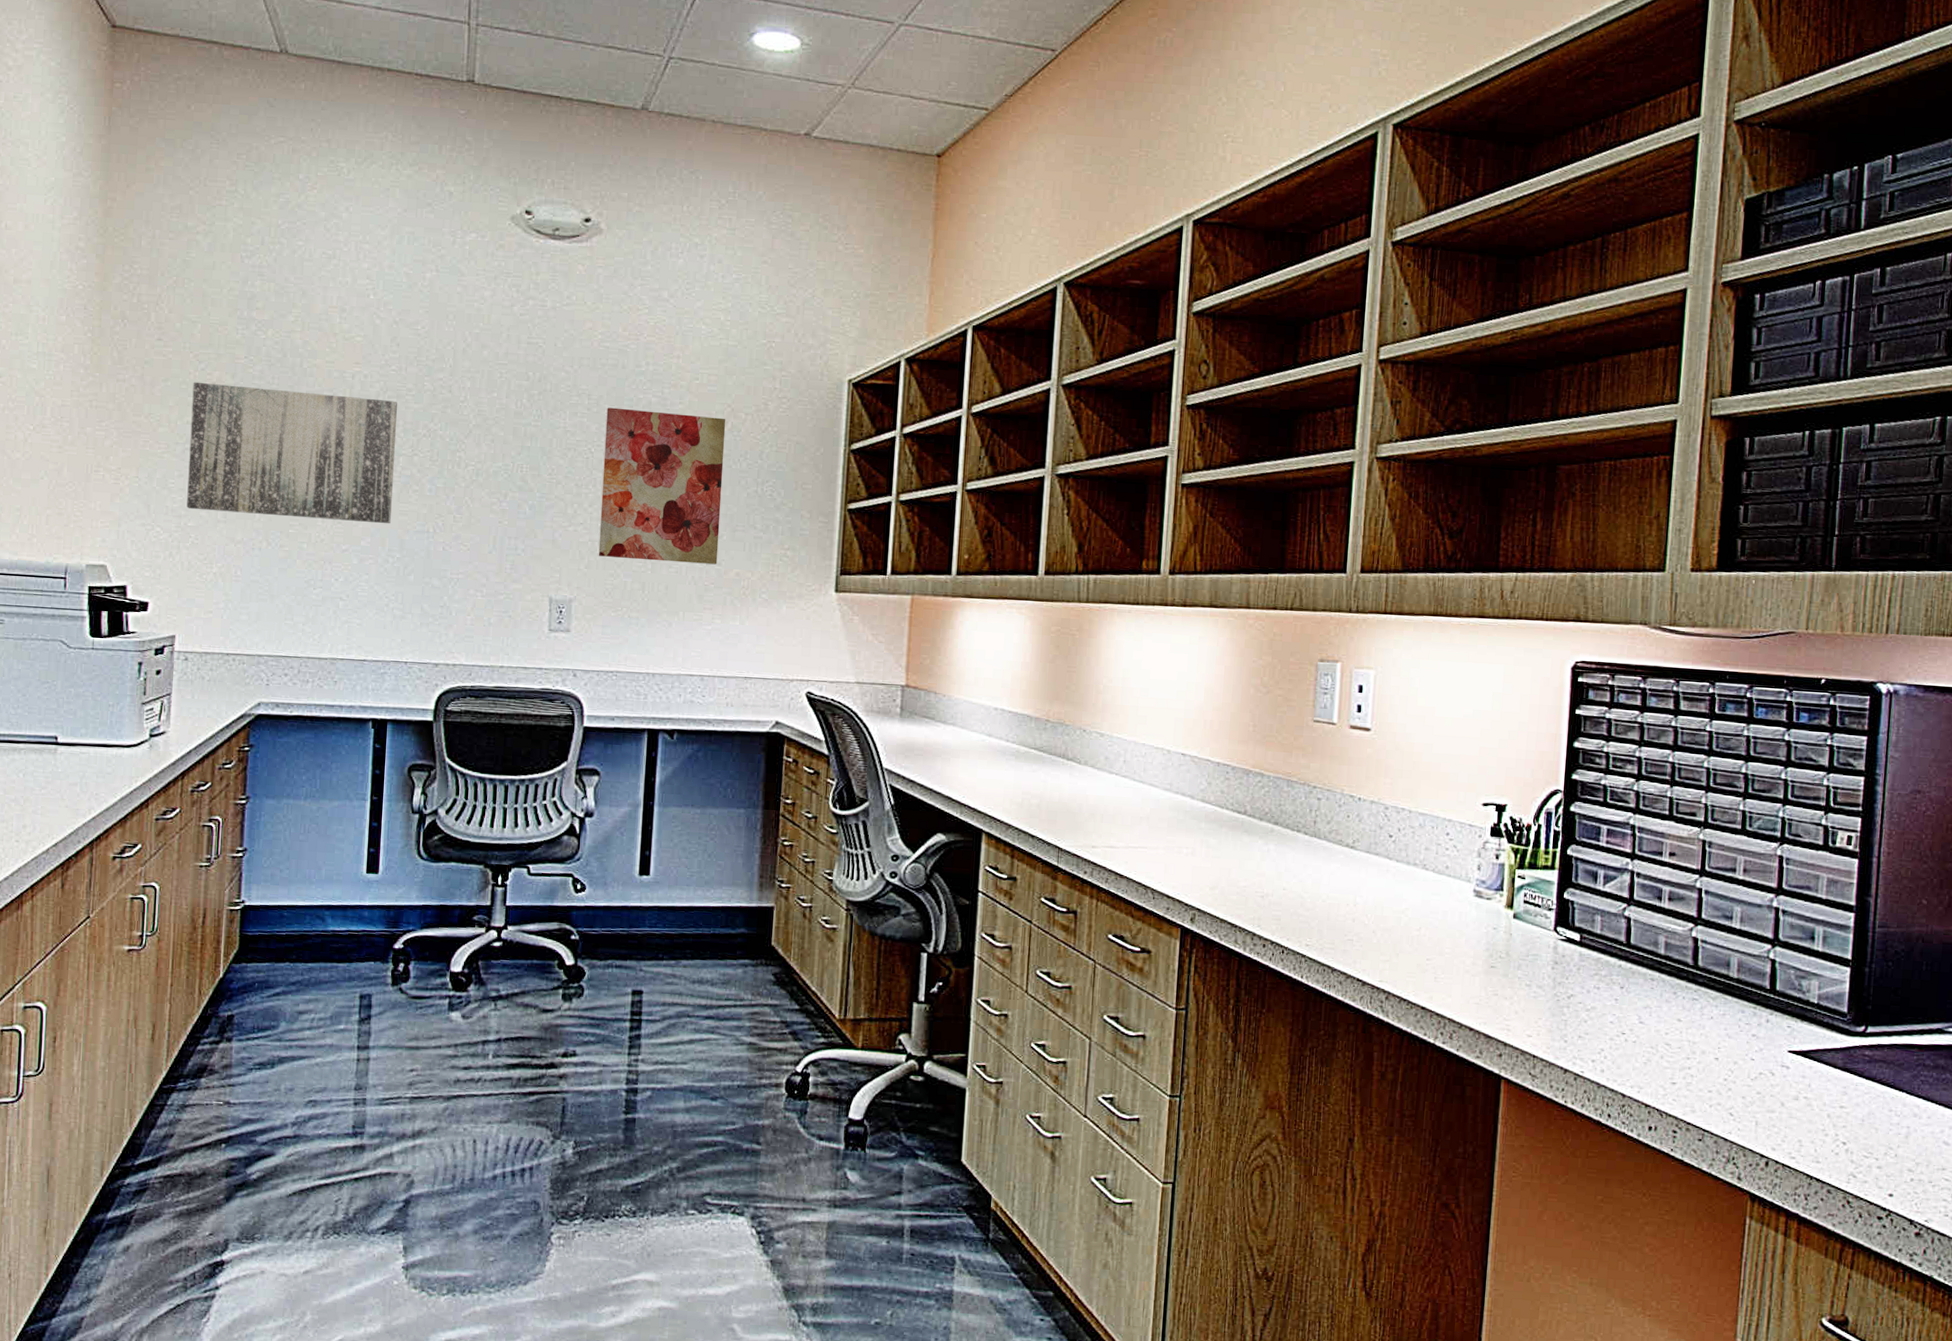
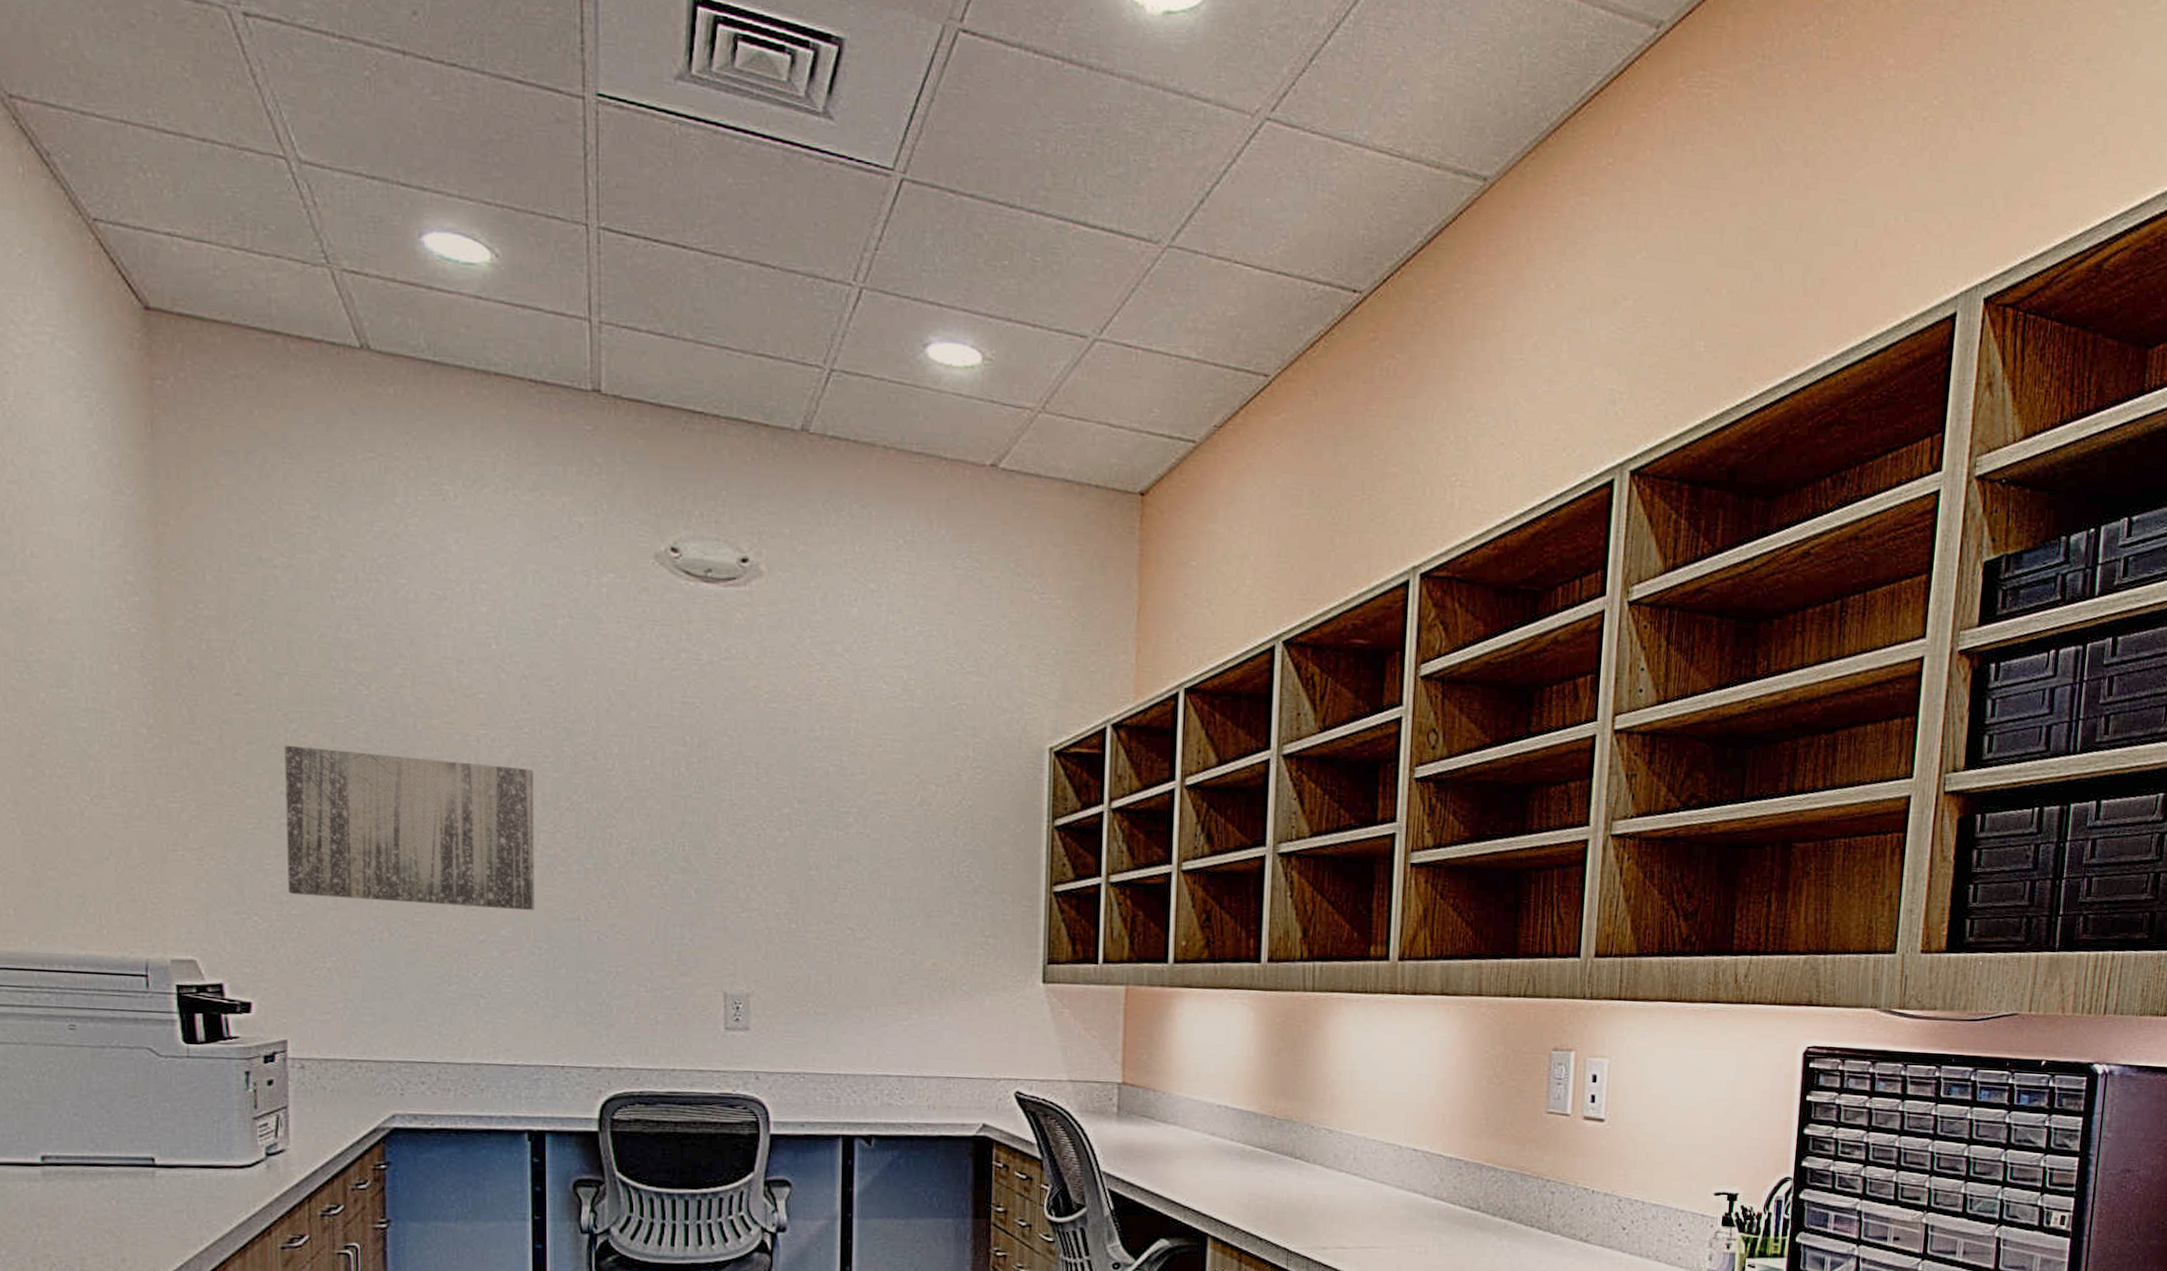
wall art: present [598,407,726,565] -> none [777,777,915,954]

